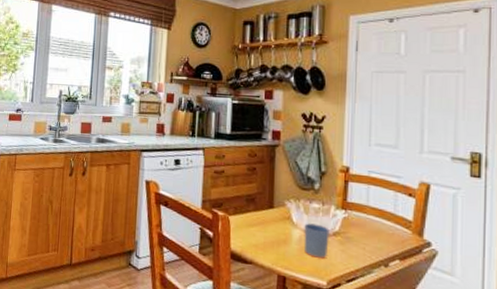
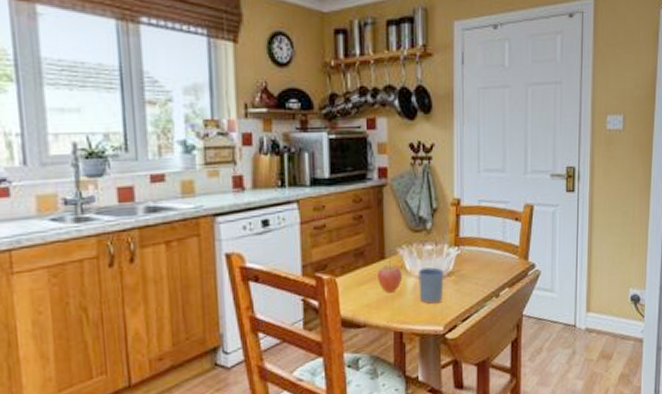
fruit: none [266,210,289,239] -> present [378,260,403,293]

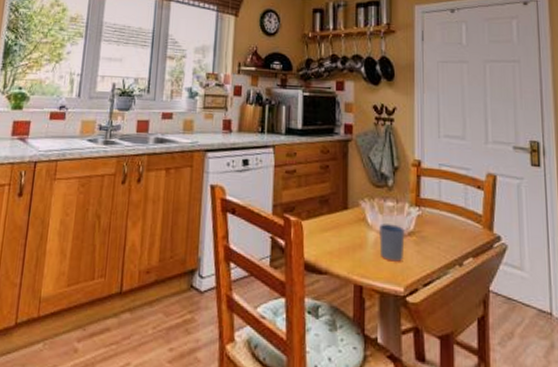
fruit: present [378,260,403,293] -> none [340,212,364,244]

